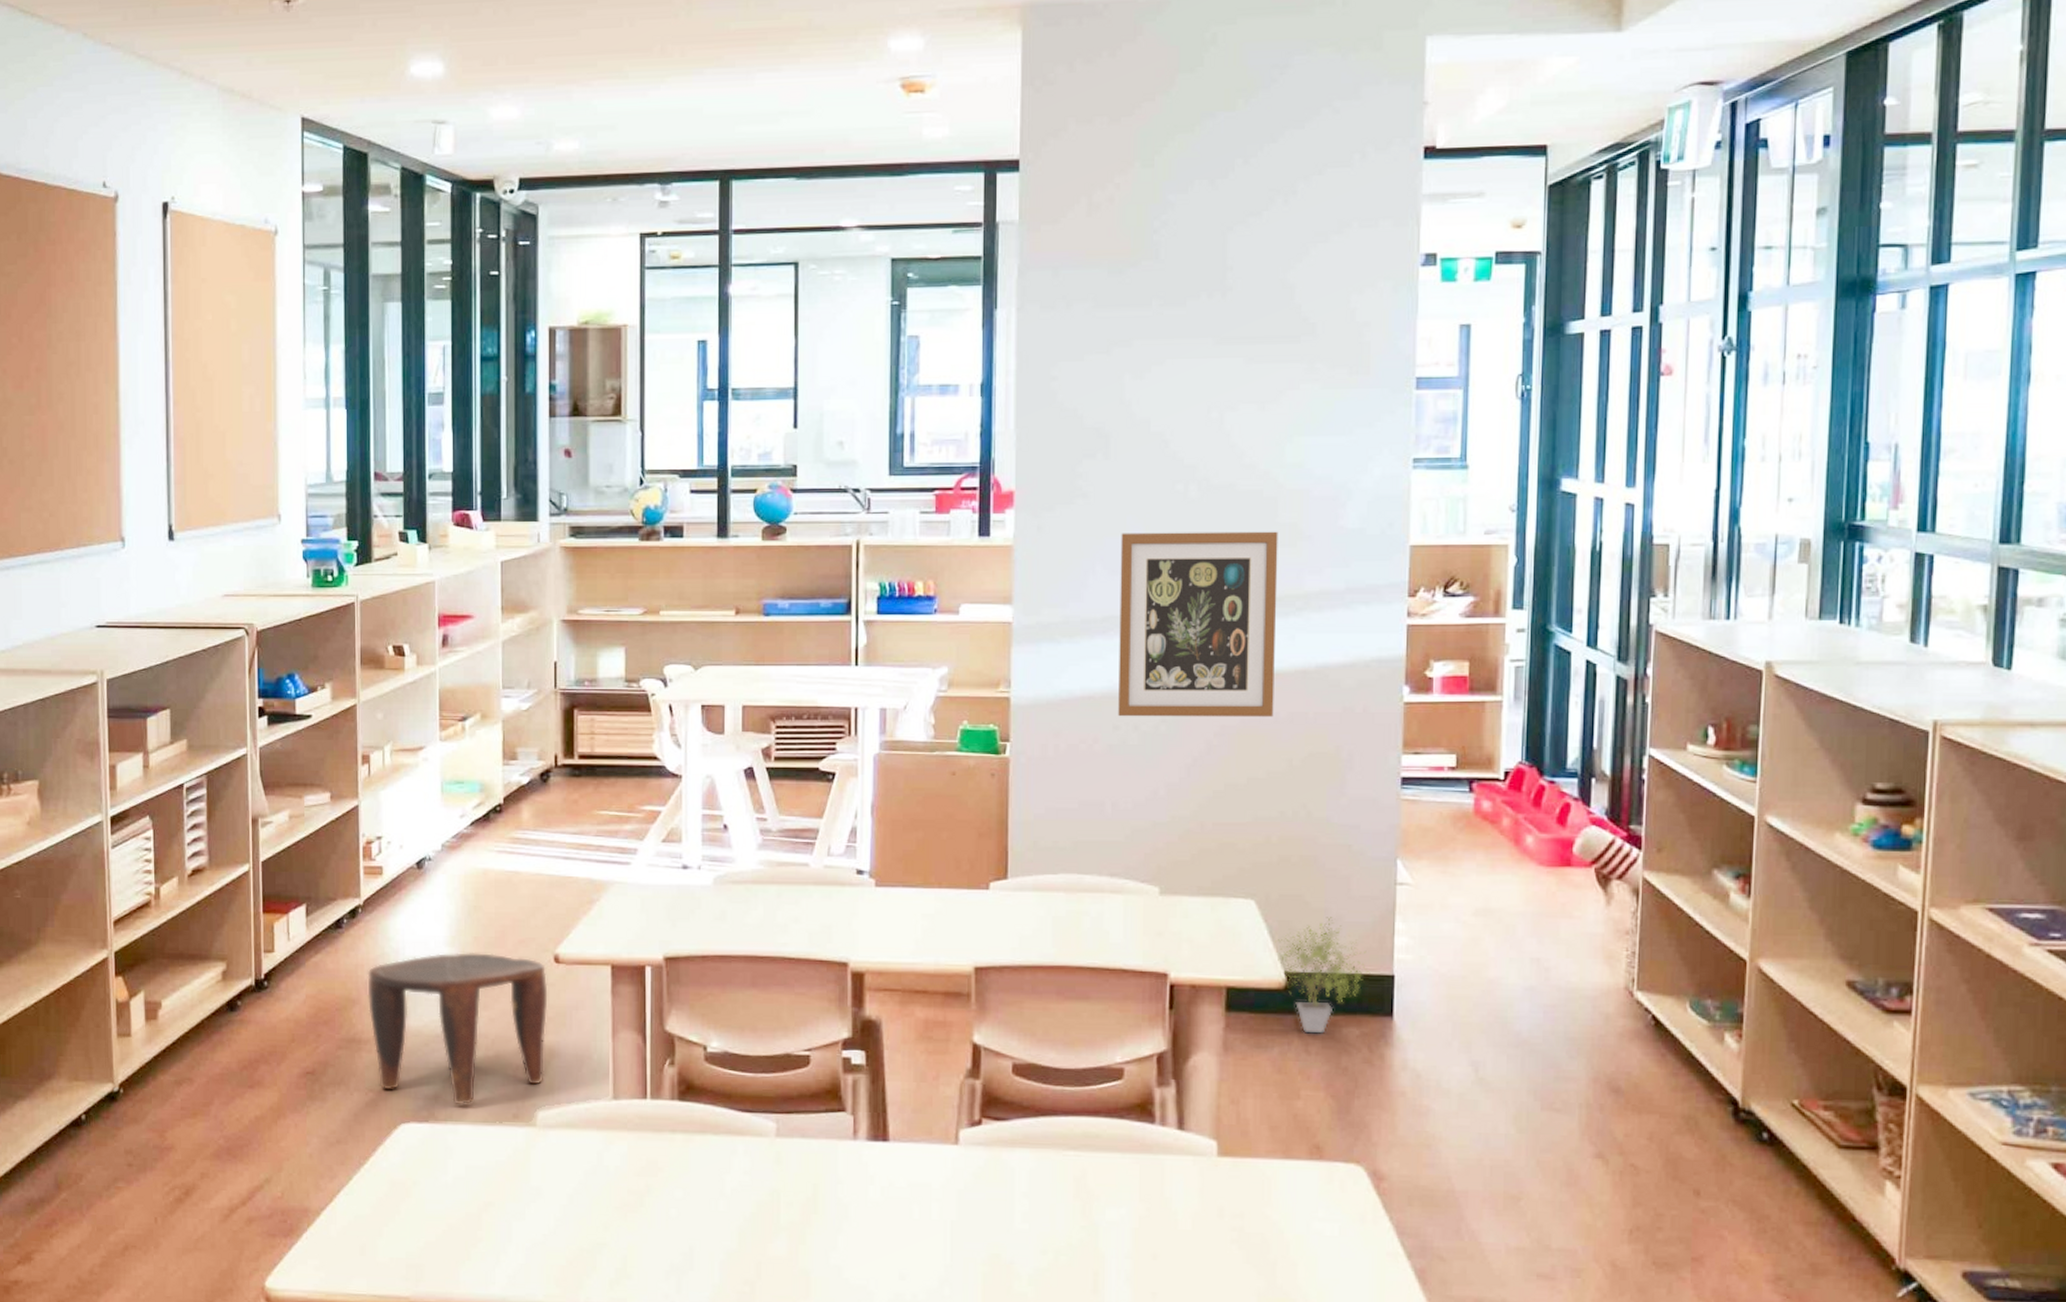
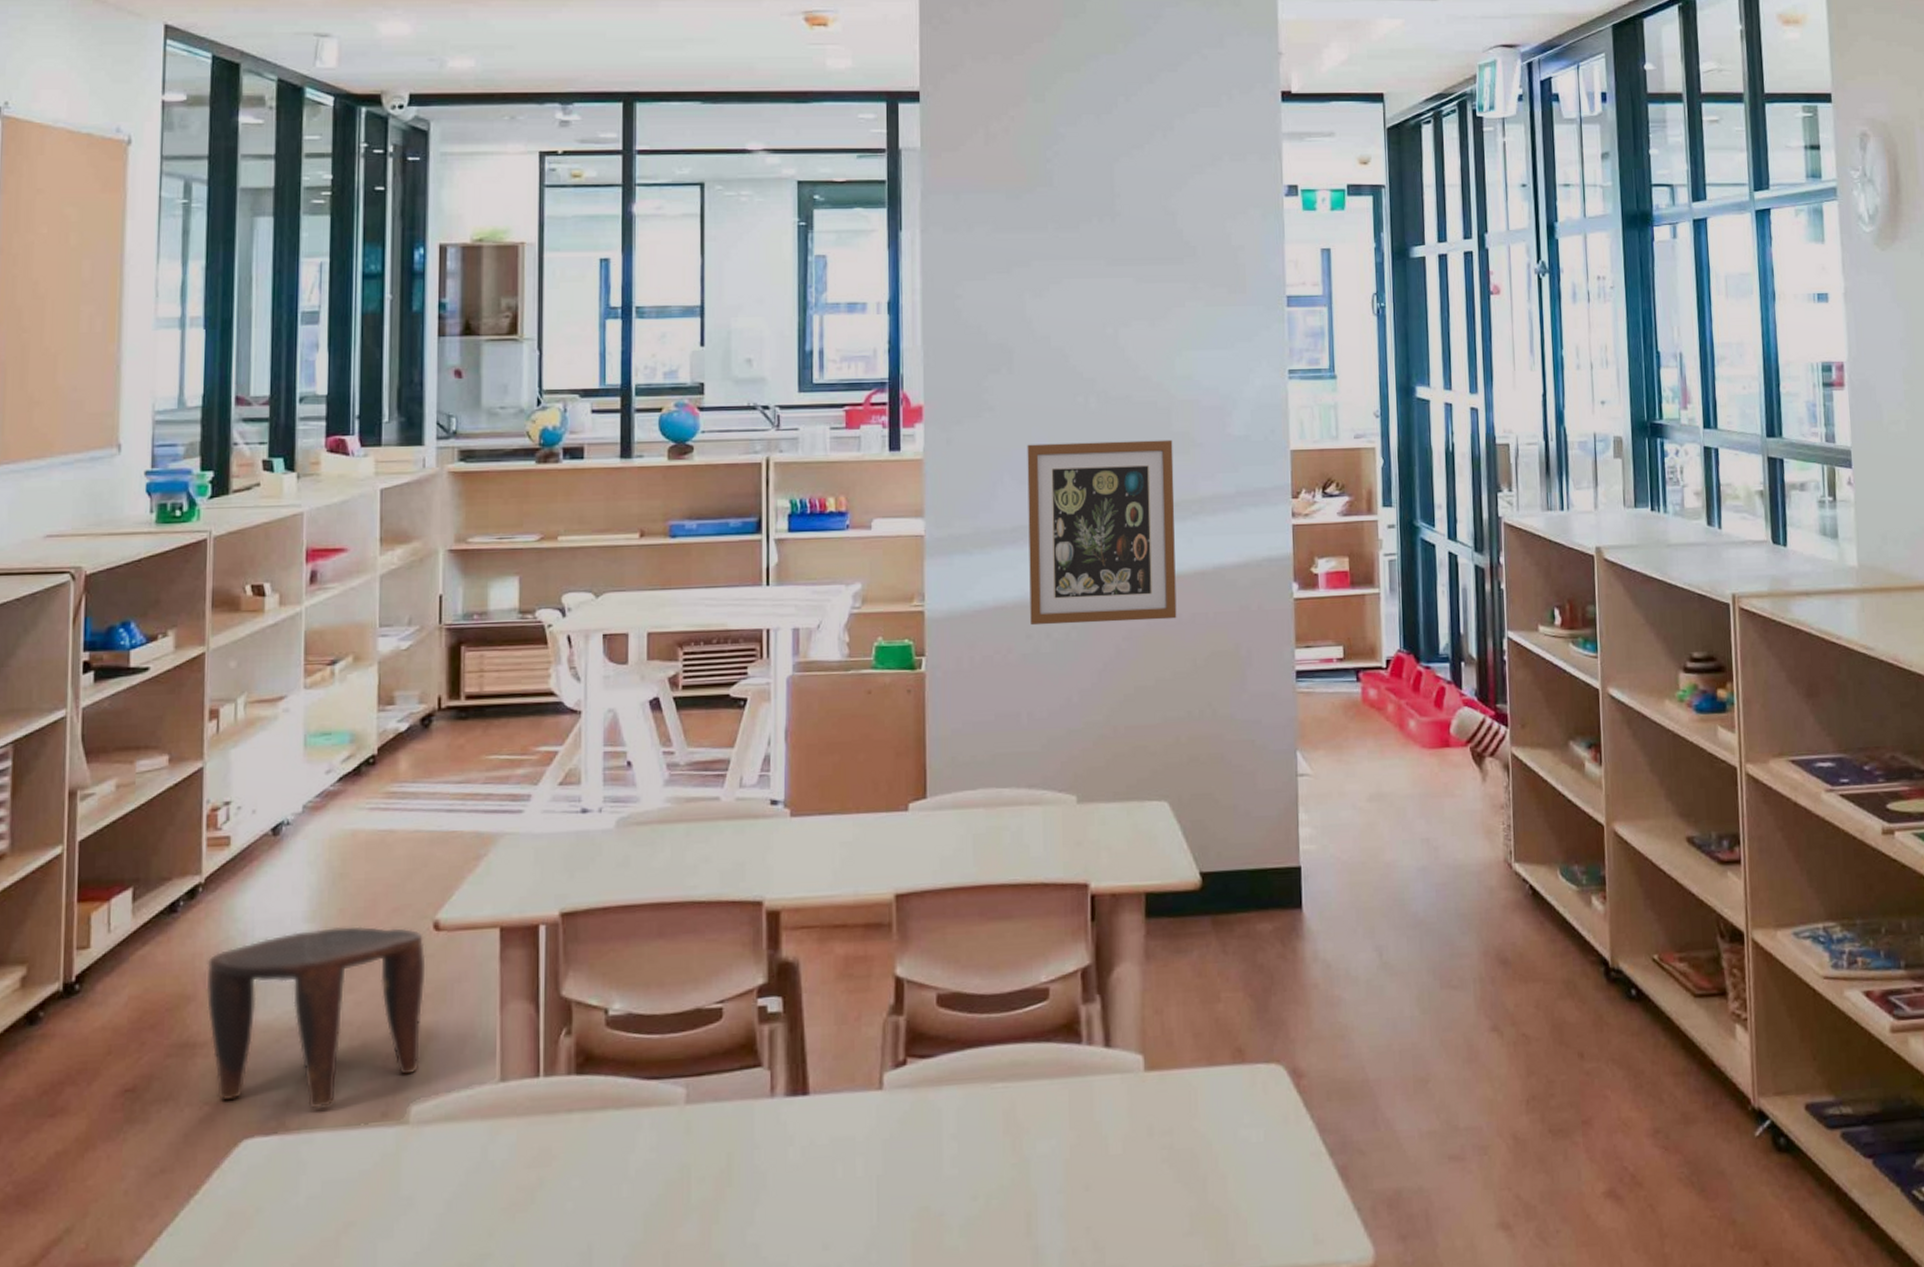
potted plant: present [1275,917,1370,1034] -> none [1189,813,1279,933]

